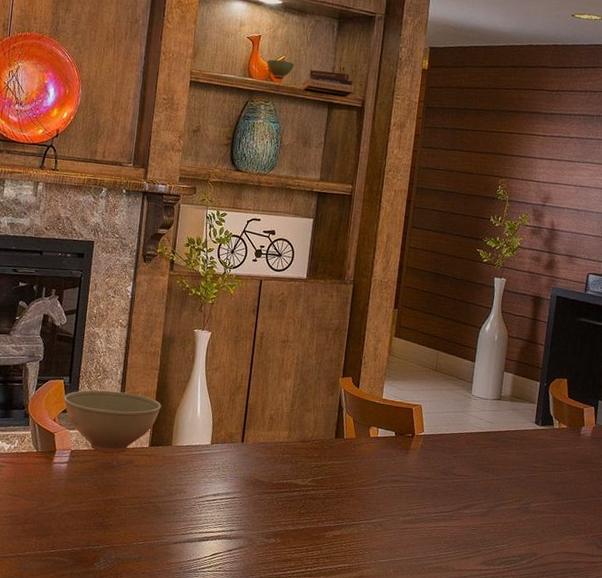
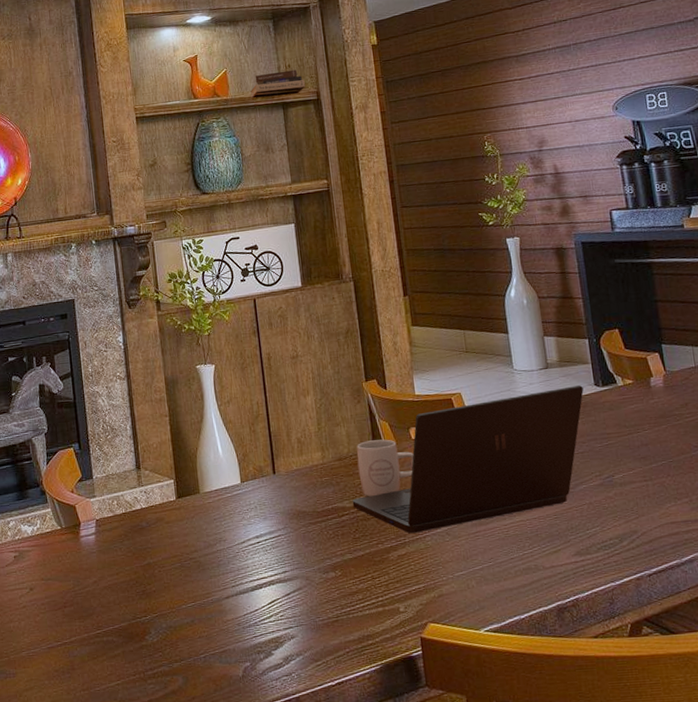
bowl: present [63,390,162,453] -> none [76,446,180,515]
bowl: present [266,59,295,80] -> none [208,73,238,94]
laptop: none [304,415,525,519] -> present [352,385,584,534]
mug: none [316,430,368,480] -> present [356,439,414,497]

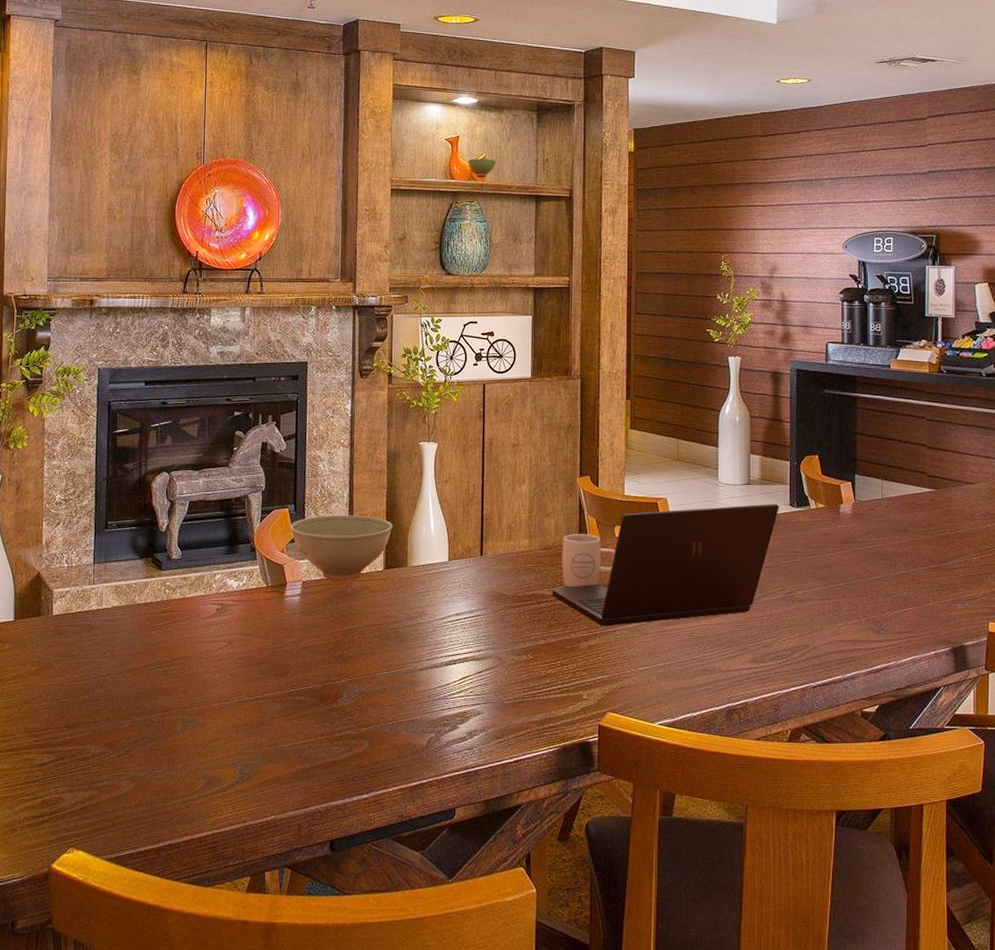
bowl: none [76,446,180,515] -> present [289,515,393,580]
bowl: none [208,73,238,94] -> present [467,158,497,178]
books: present [250,69,305,98] -> none [506,164,560,189]

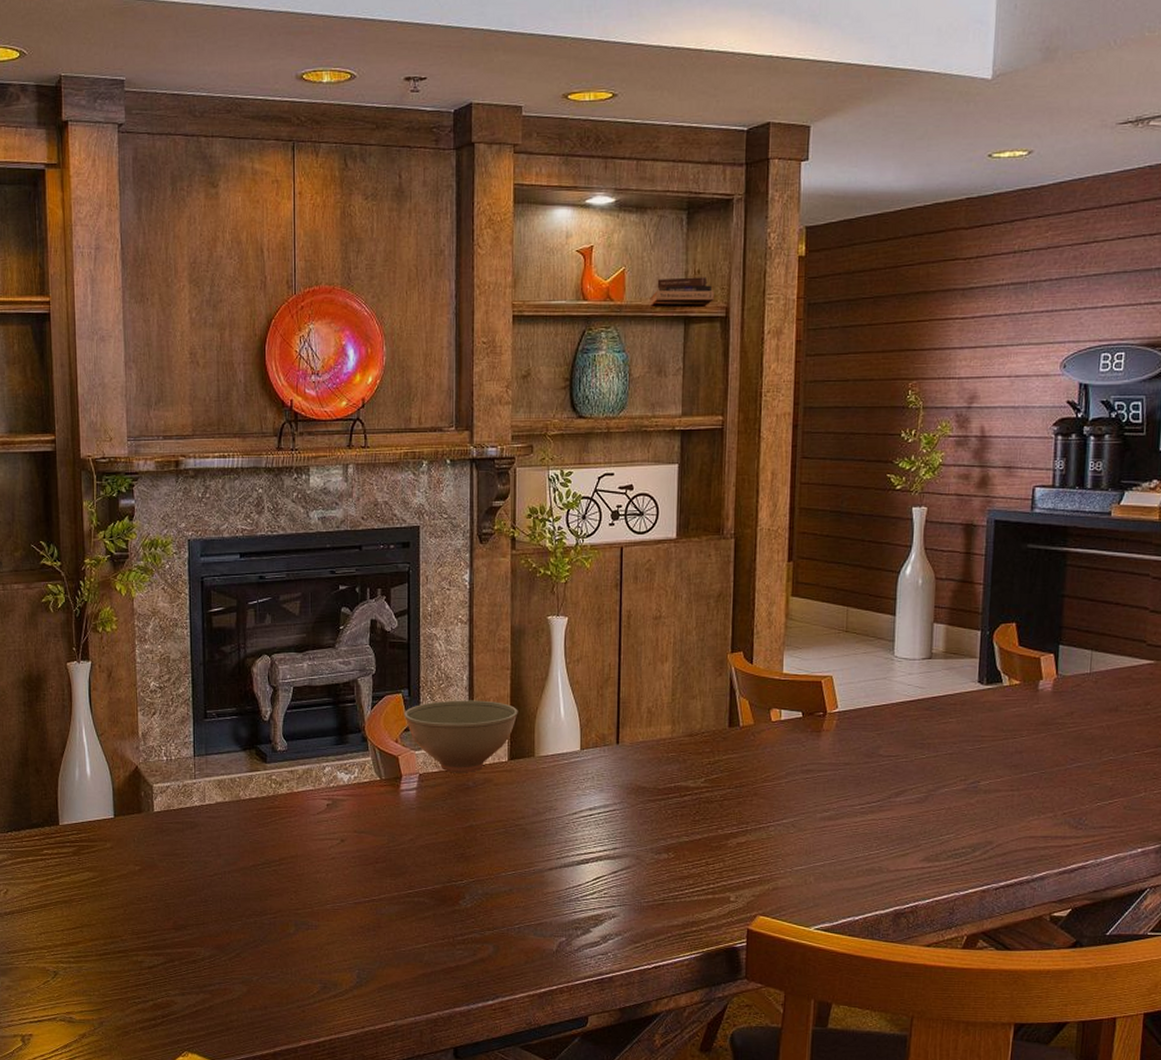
bowl: present [467,158,497,178] -> none [603,273,638,297]
books: none [506,164,560,189] -> present [649,277,714,308]
laptop: present [552,504,779,626] -> none [697,681,965,822]
mug: present [561,534,616,588] -> none [708,718,771,779]

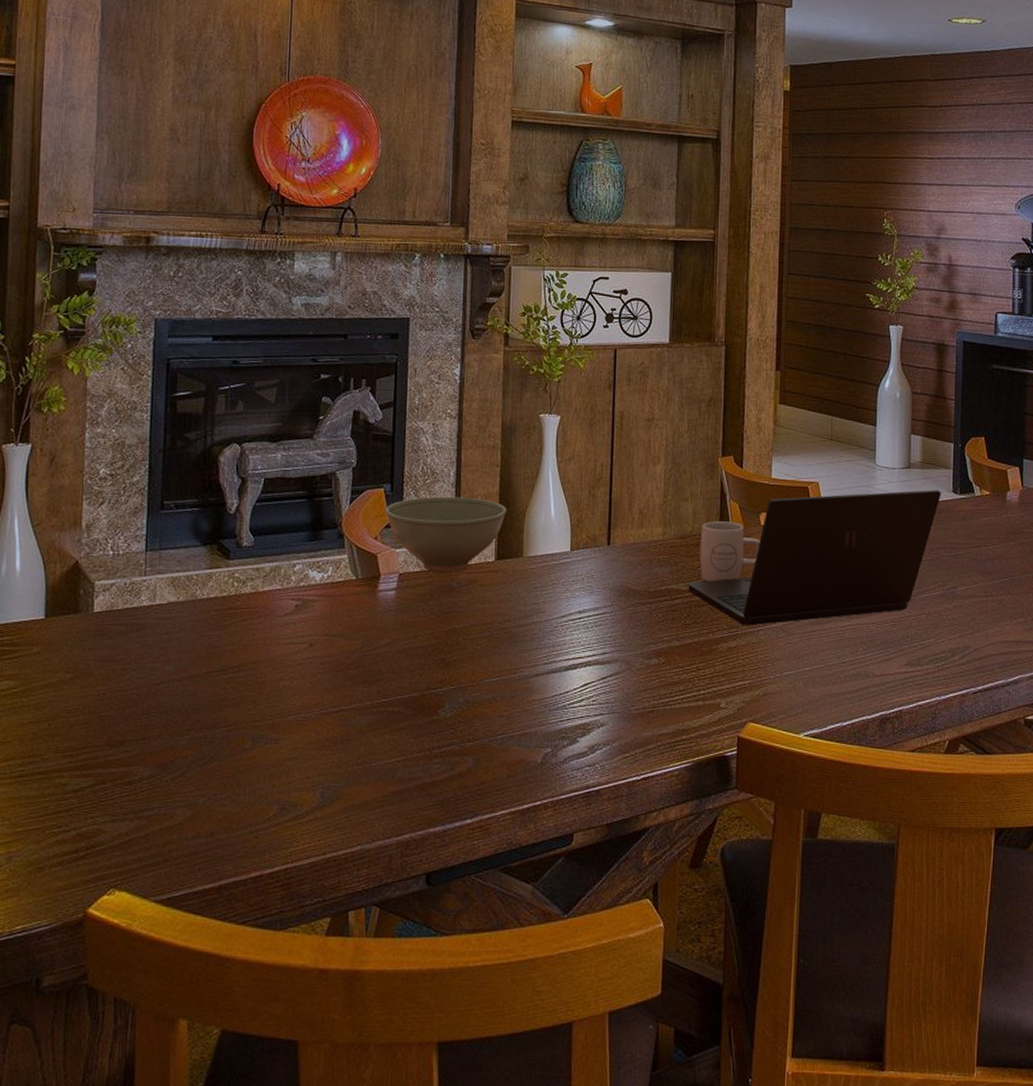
books: present [649,277,714,308] -> none [645,99,706,129]
laptop: none [697,681,965,822] -> present [688,490,941,626]
mug: none [708,718,771,779] -> present [699,521,760,582]

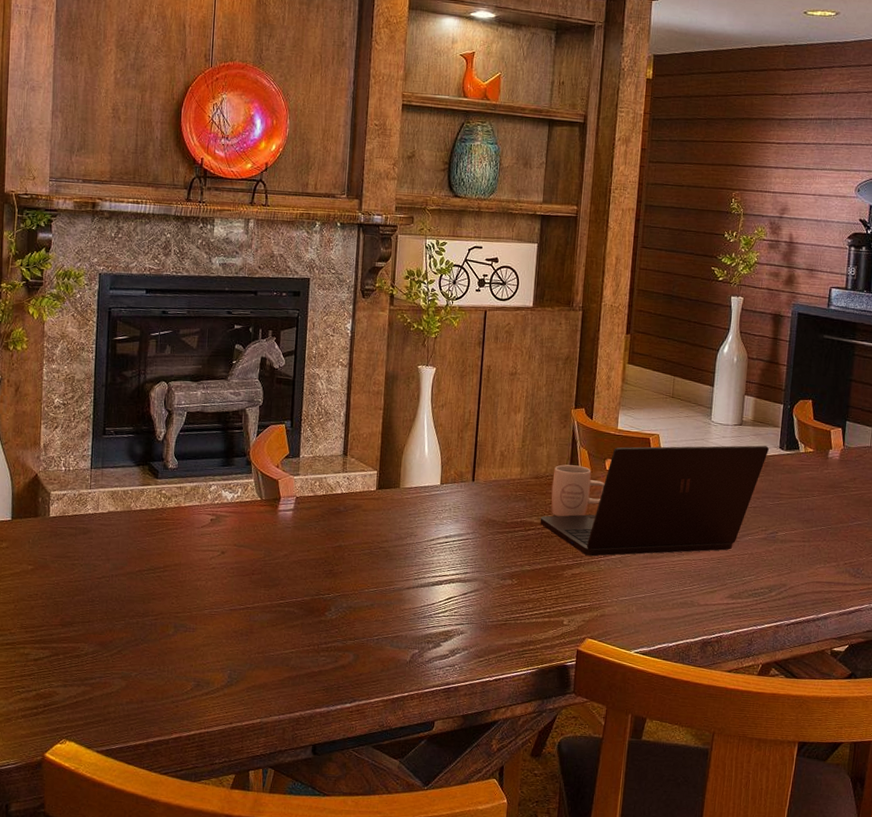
bowl: present [384,496,507,572] -> none [285,433,388,498]

